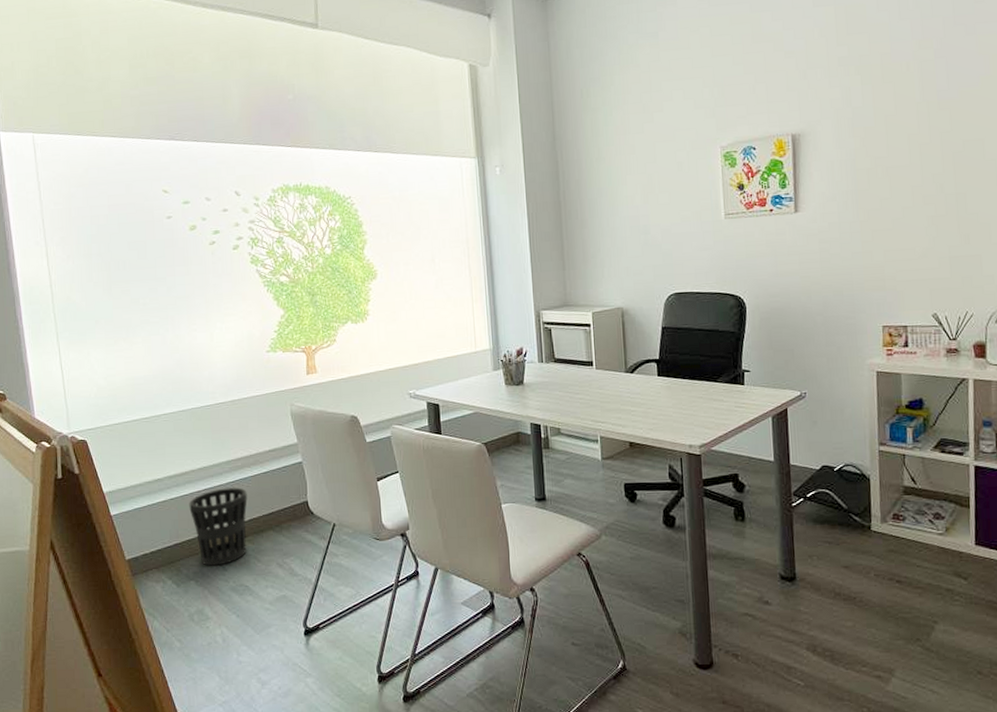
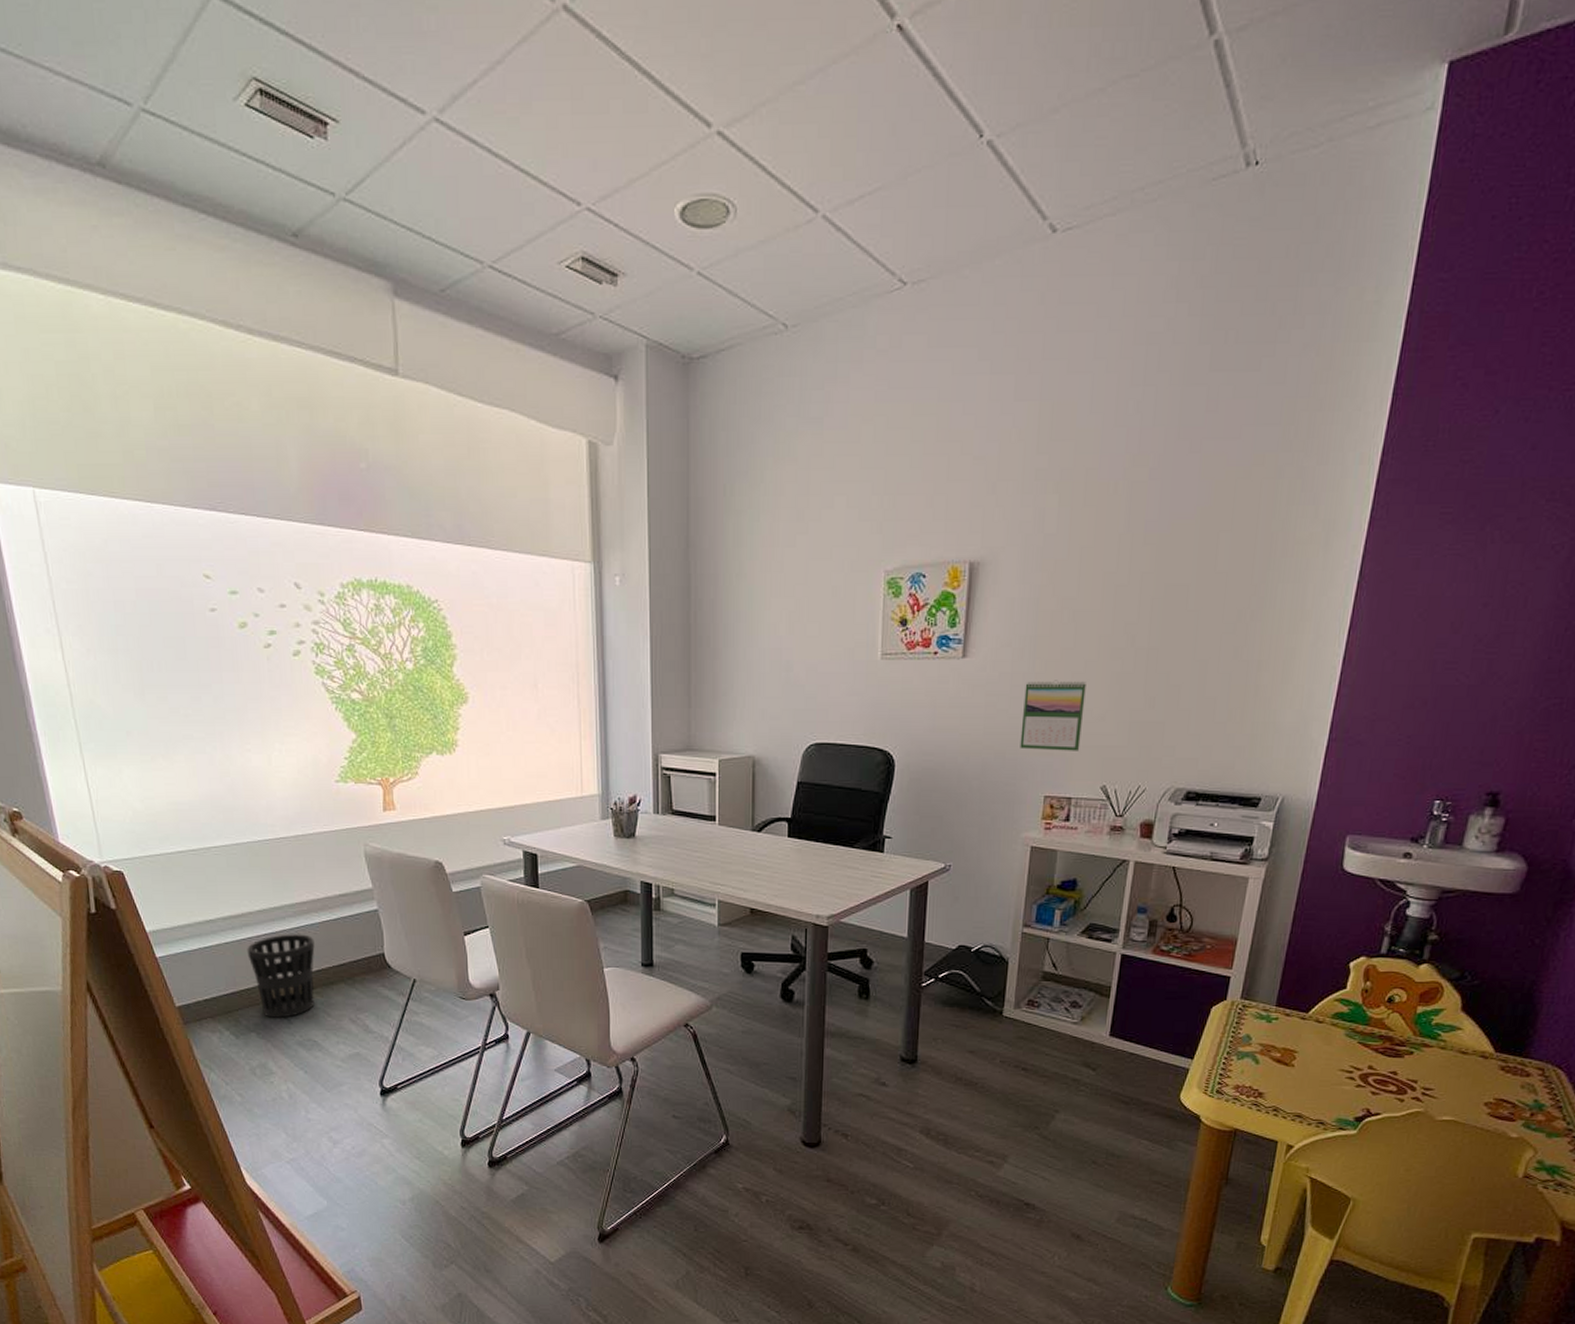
calendar: none [852,225,909,287] -> present [1020,680,1086,751]

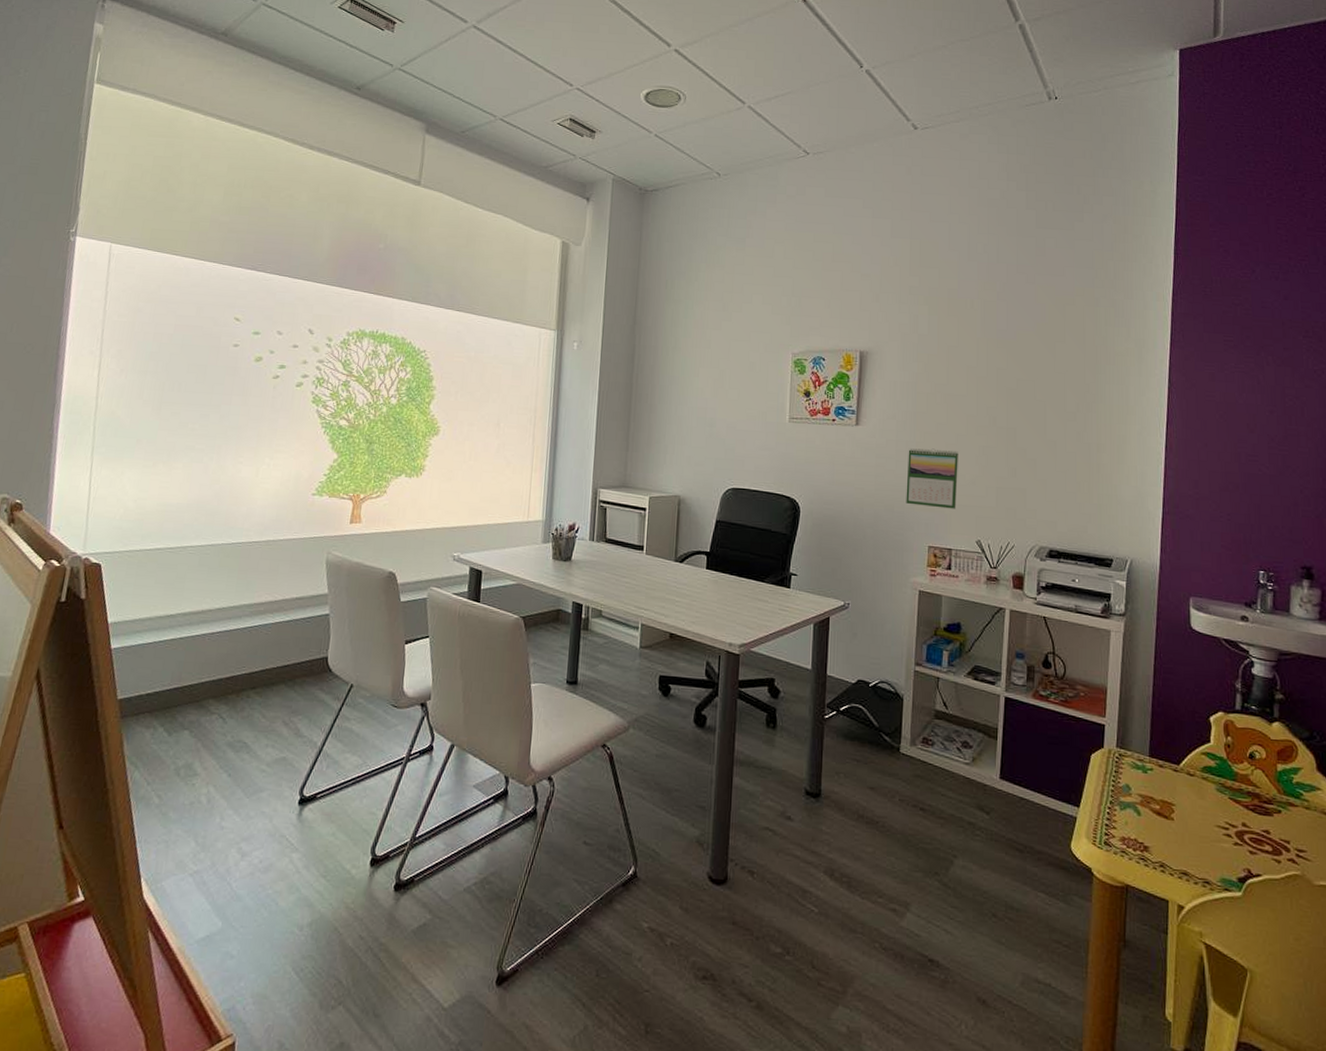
wastebasket: present [247,934,315,1018] -> none [198,632,265,717]

